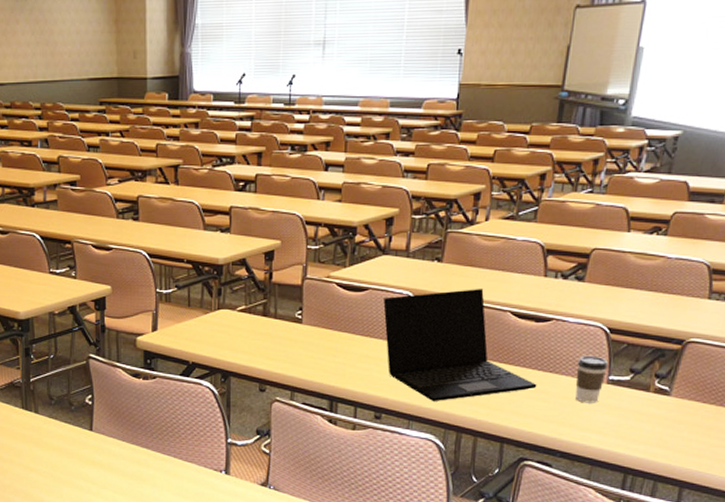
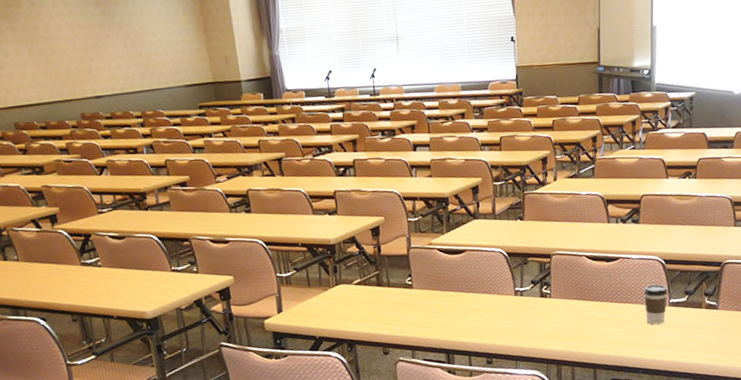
laptop: present [383,289,537,401] -> none [480,239,616,341]

